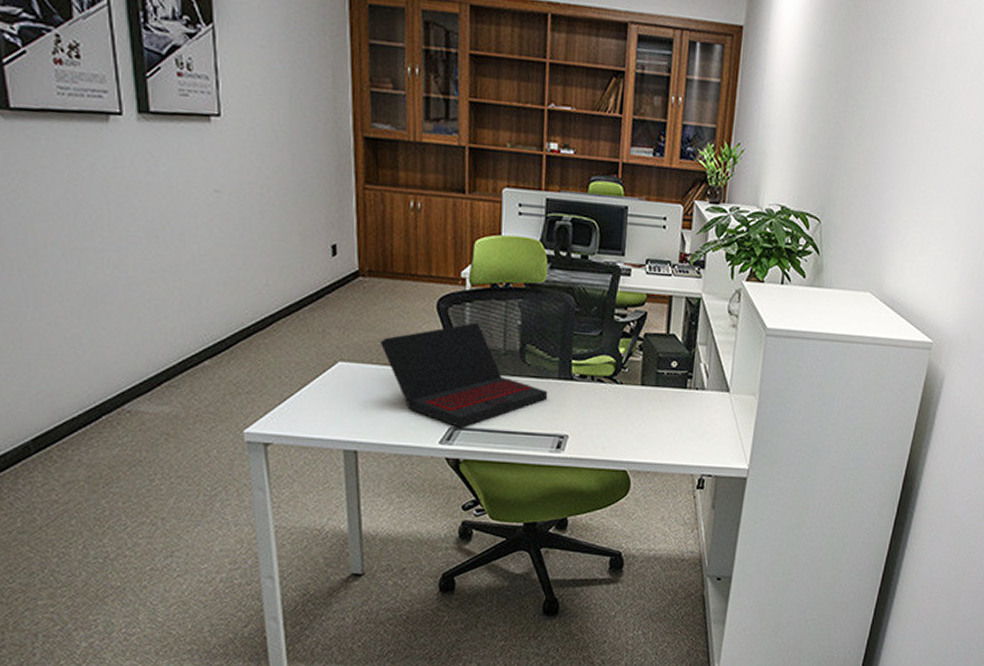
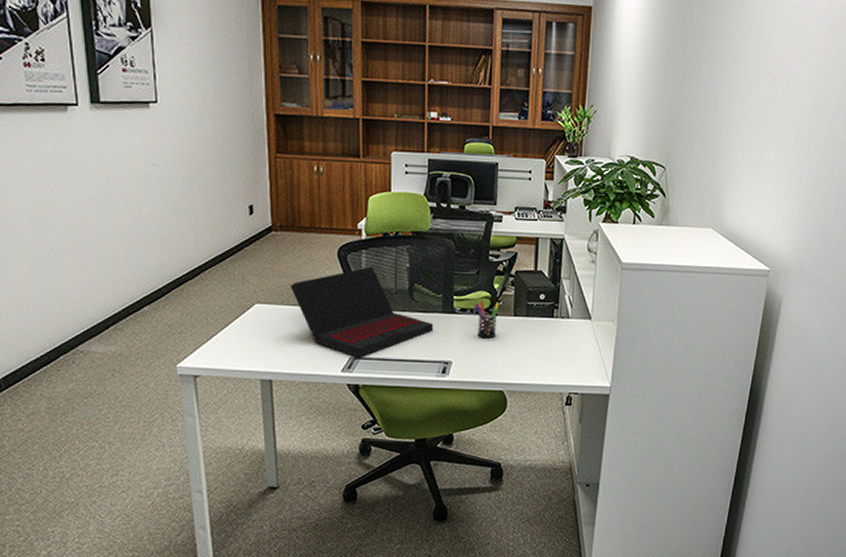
pen holder: none [595,367,625,411] -> present [474,301,499,339]

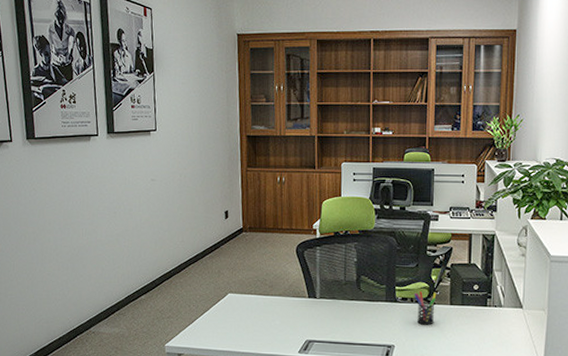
laptop: present [290,266,434,357] -> none [256,261,378,340]

